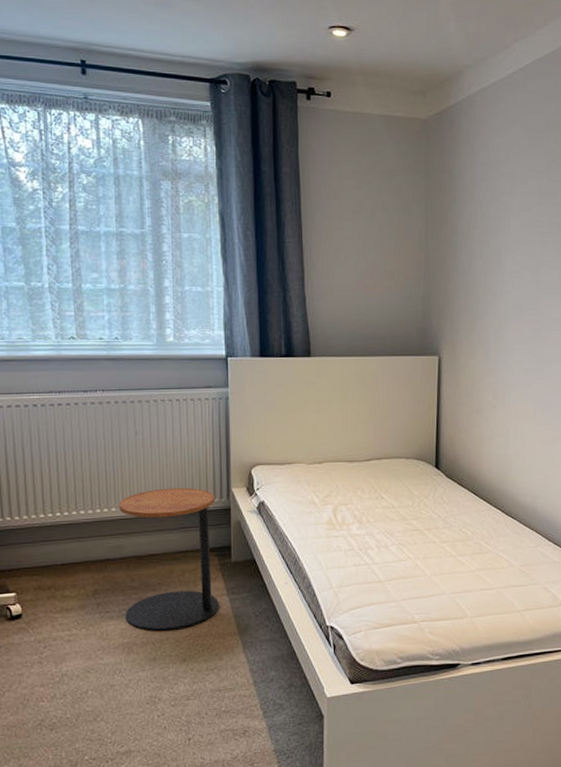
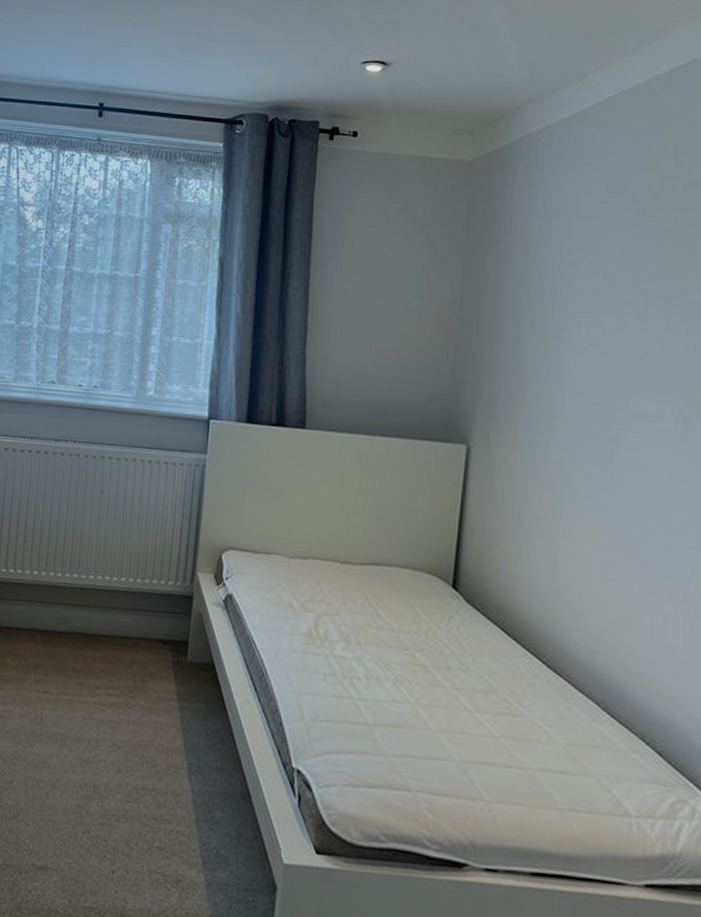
side table: present [118,487,219,631] -> none [63,559,177,731]

